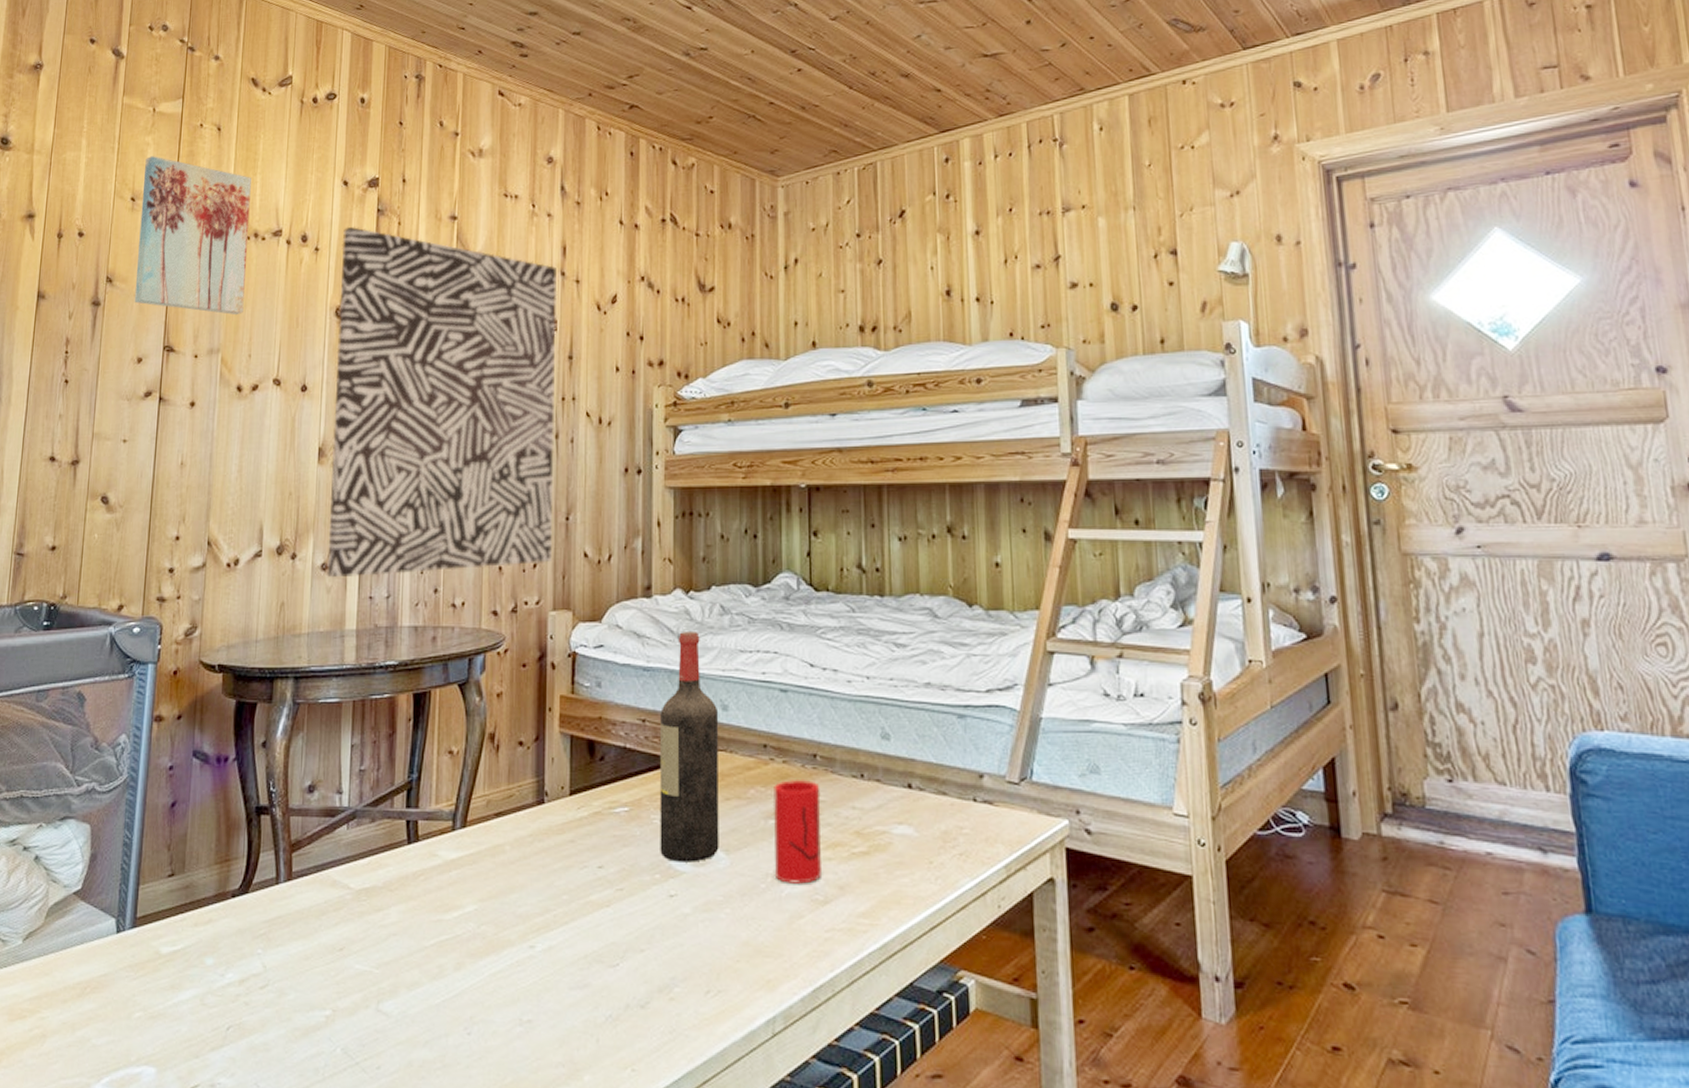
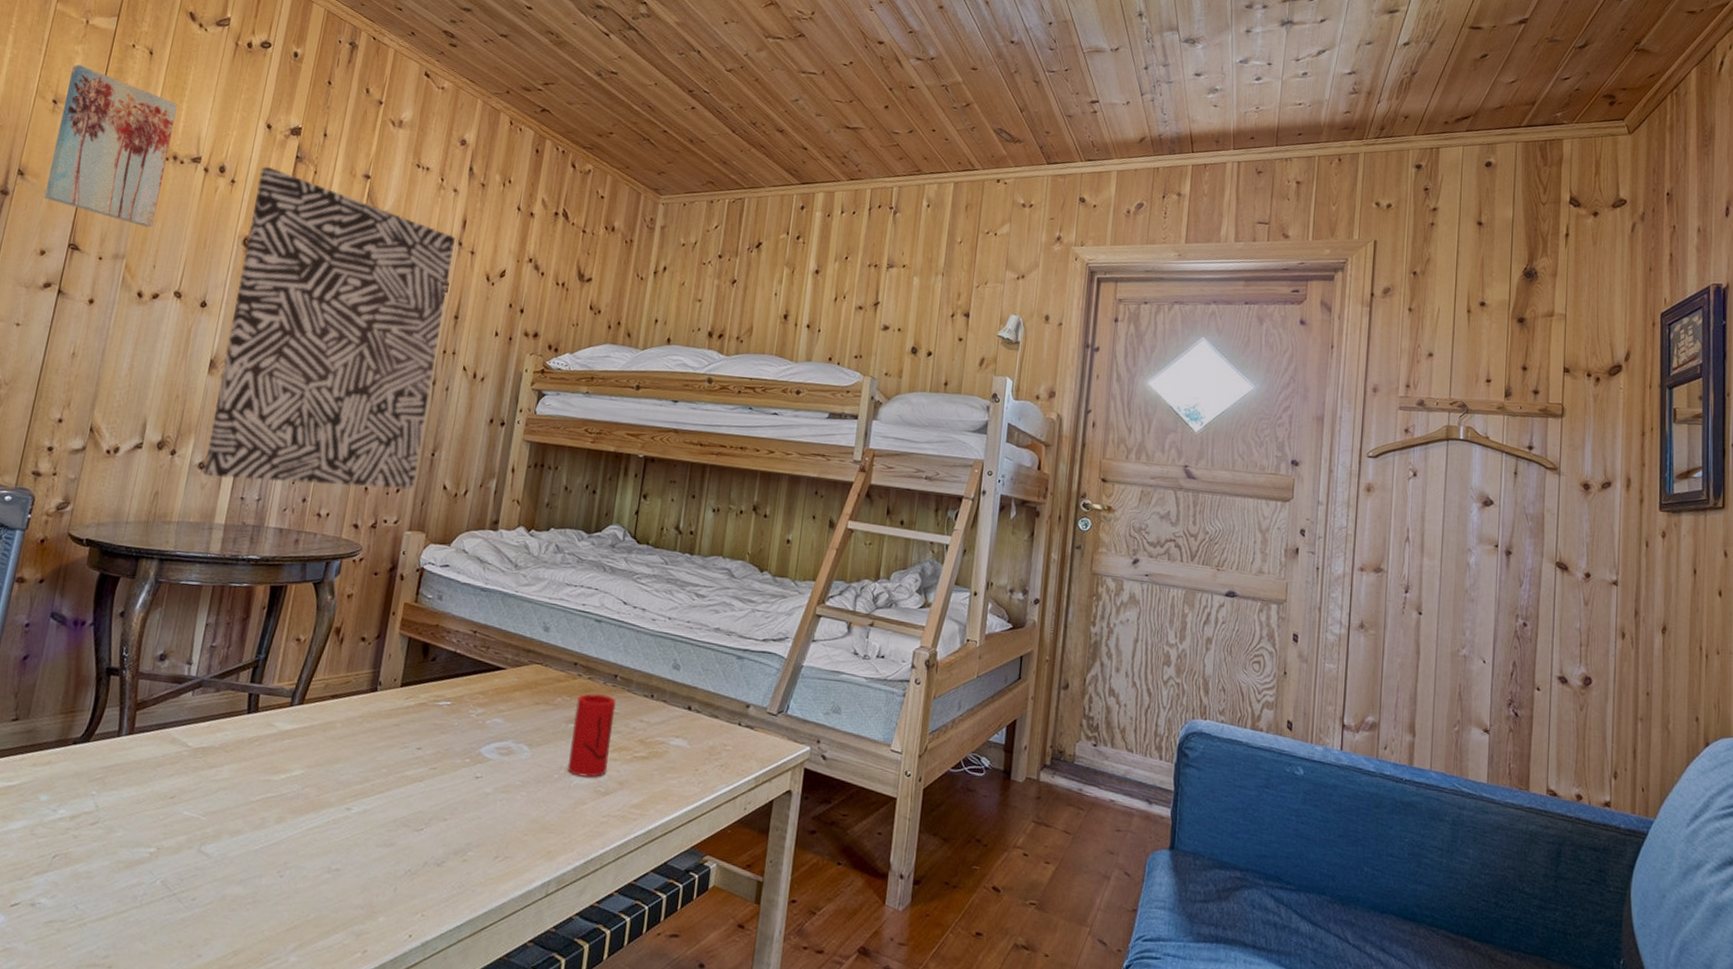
wine bottle: present [659,632,719,863] -> none [473,562,541,752]

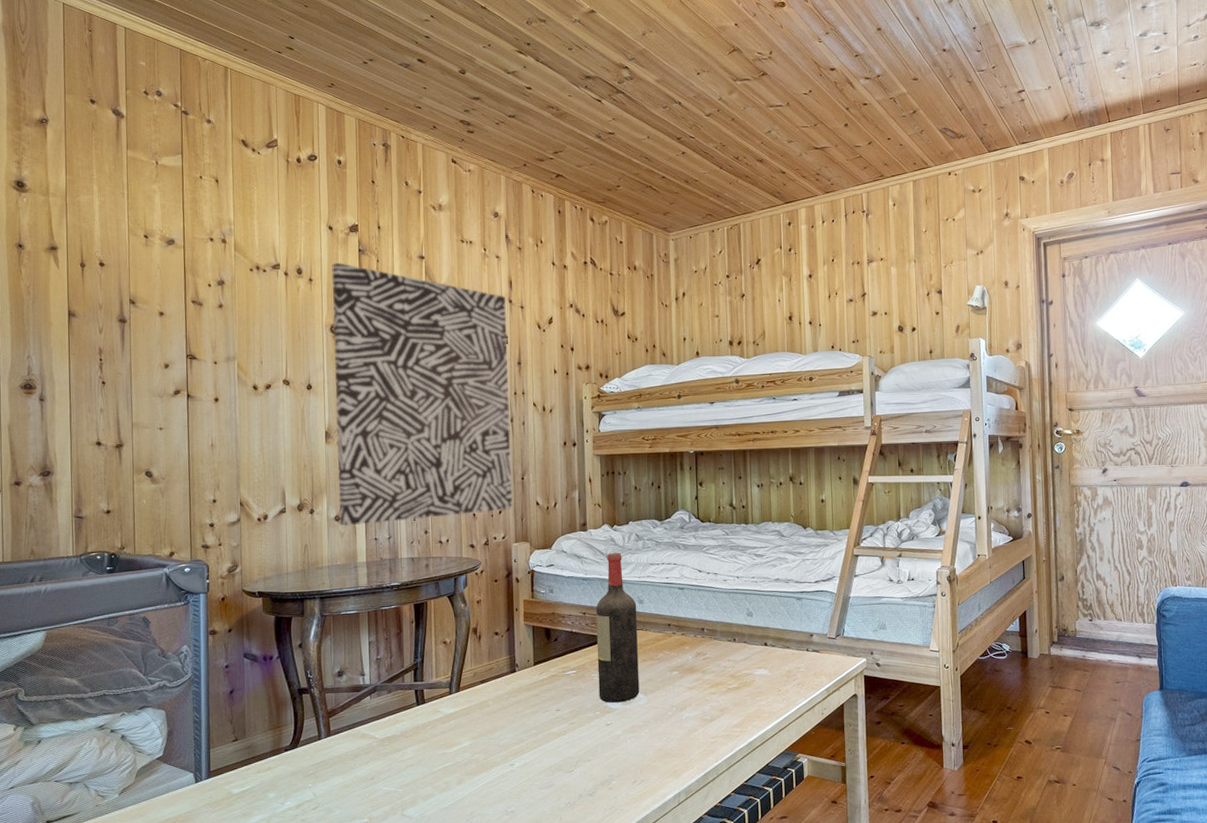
wall art: present [44,65,178,228] -> none [153,201,253,331]
wine bottle: none [473,562,541,752] -> present [596,553,640,703]
cup: present [568,693,617,778] -> none [675,644,709,711]

